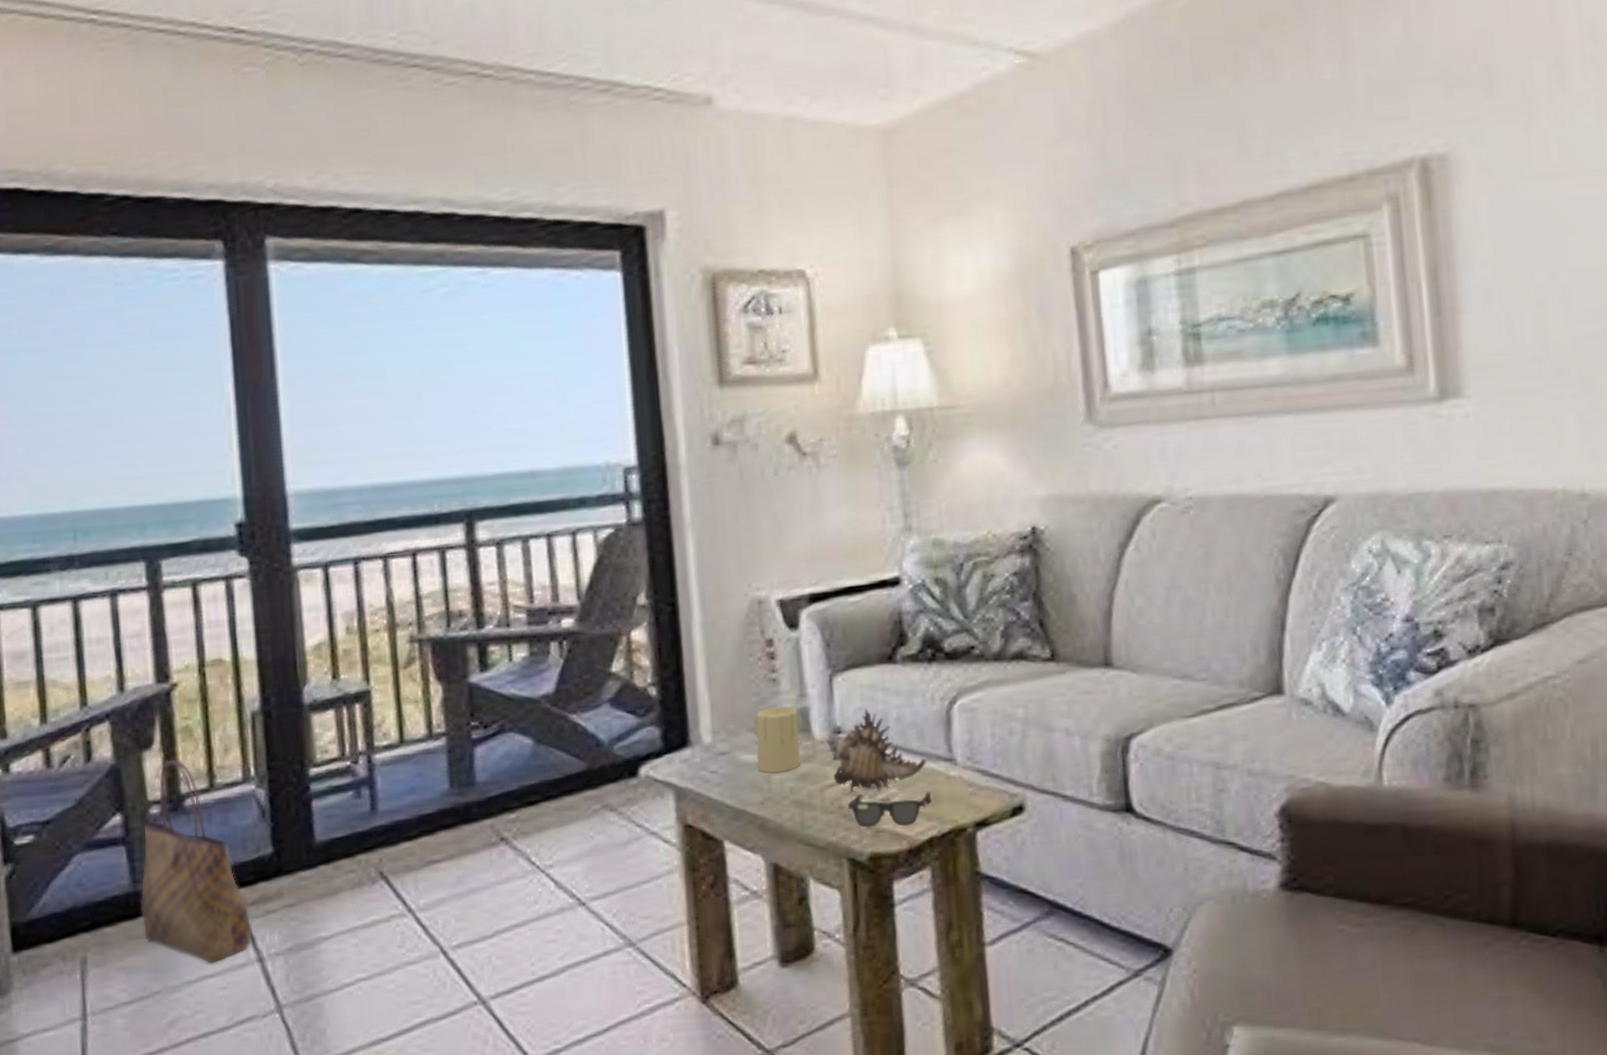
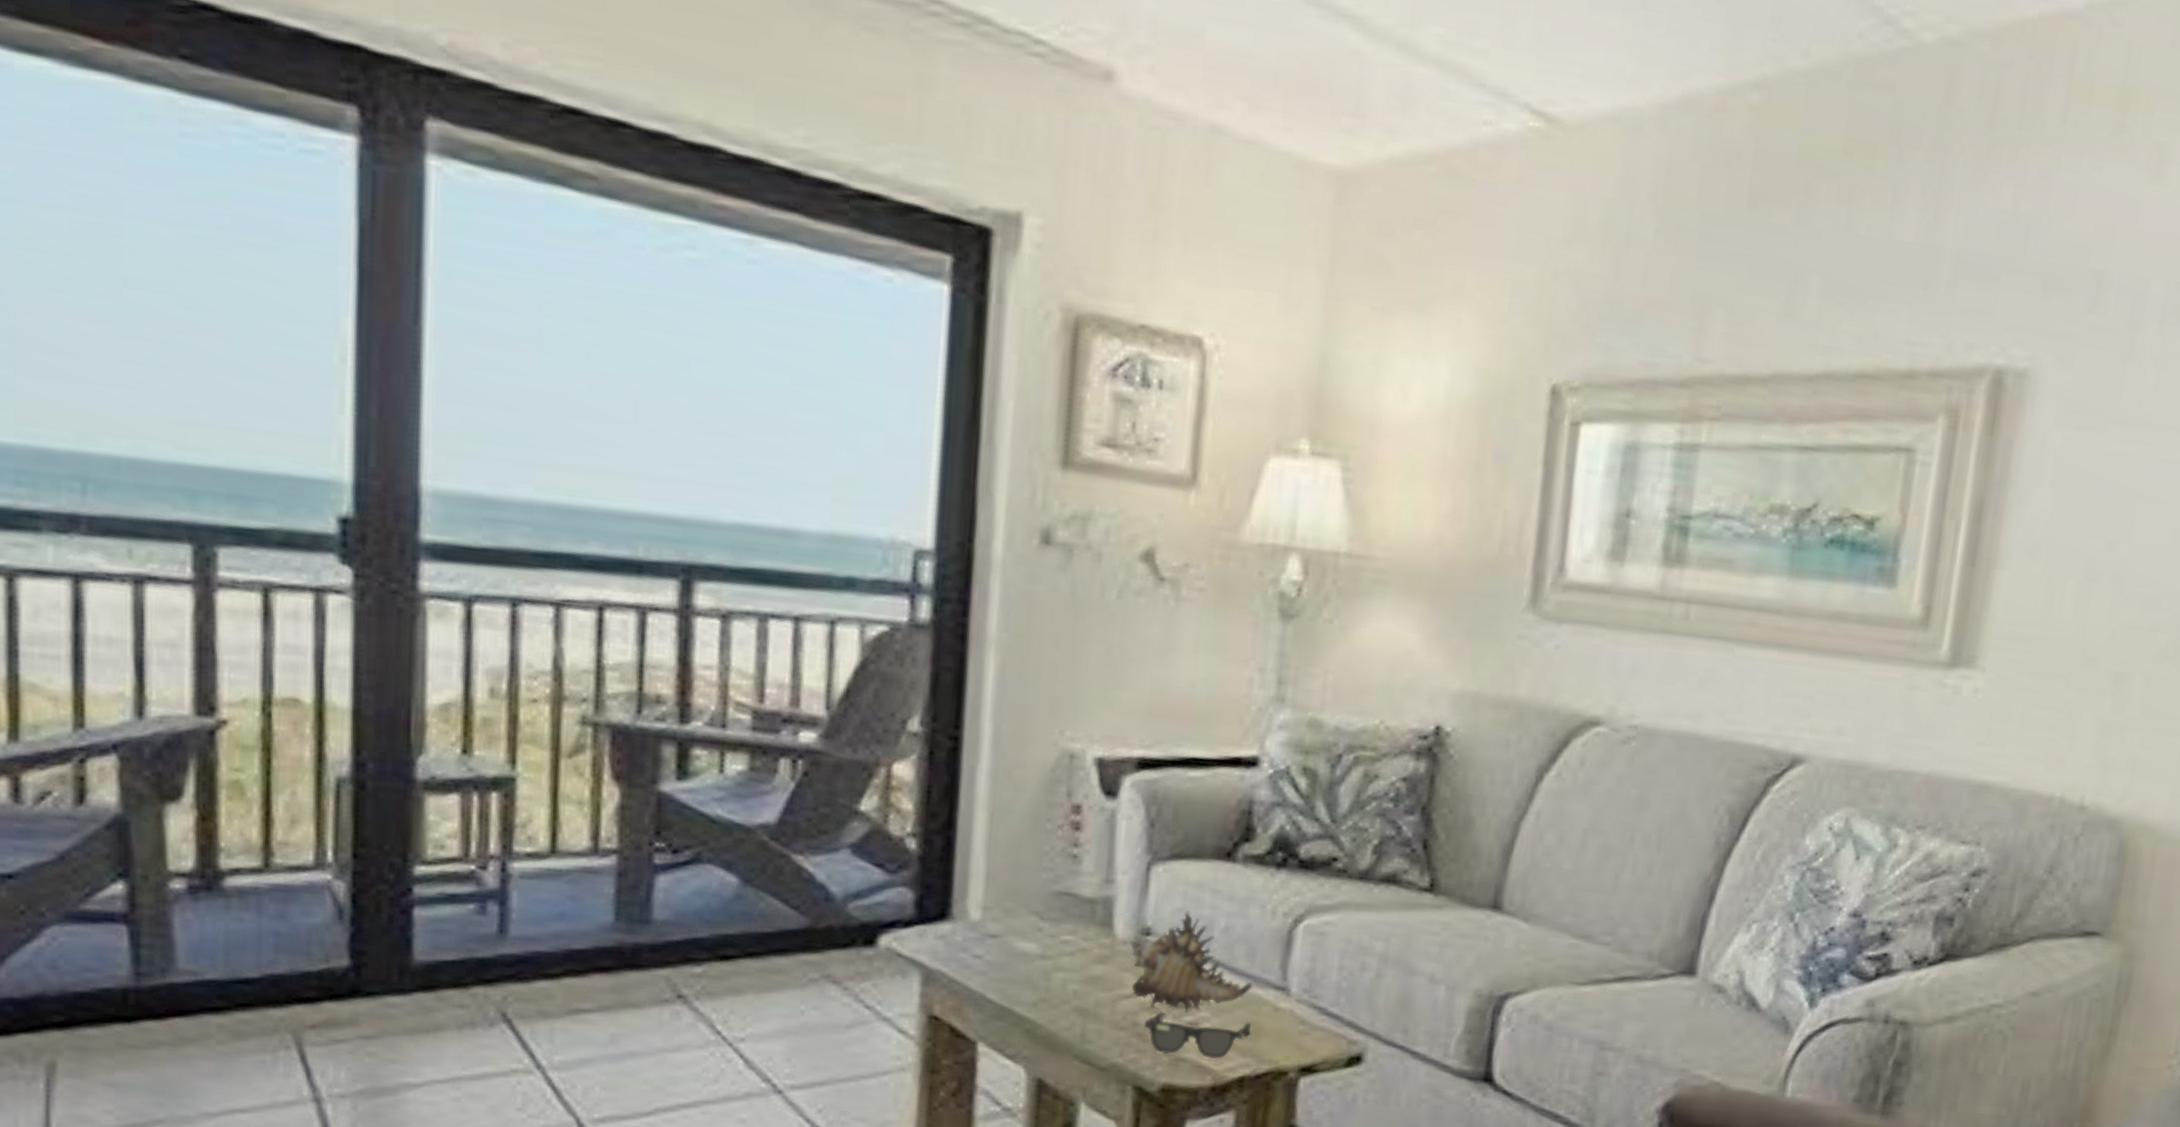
tote bag: present [140,758,252,963] -> none [144,820,308,1095]
candle: present [754,706,801,774] -> none [1036,889,1100,972]

